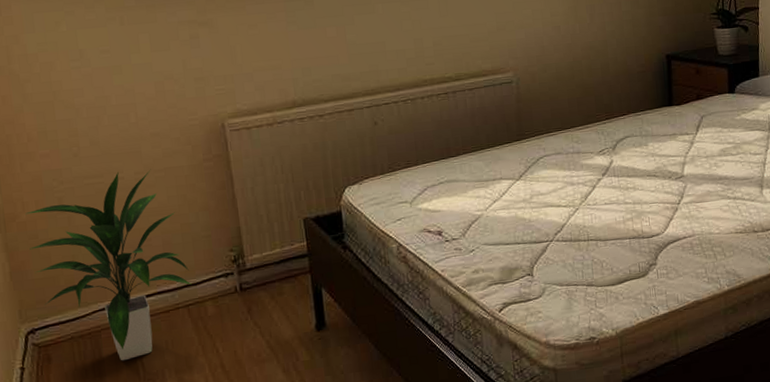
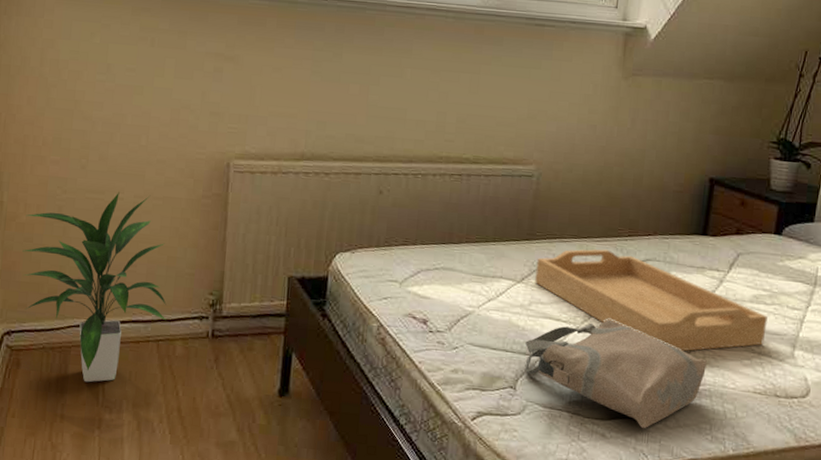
serving tray: none [530,135,737,211] -> present [535,249,768,352]
tote bag: none [534,196,693,285] -> present [524,319,707,429]

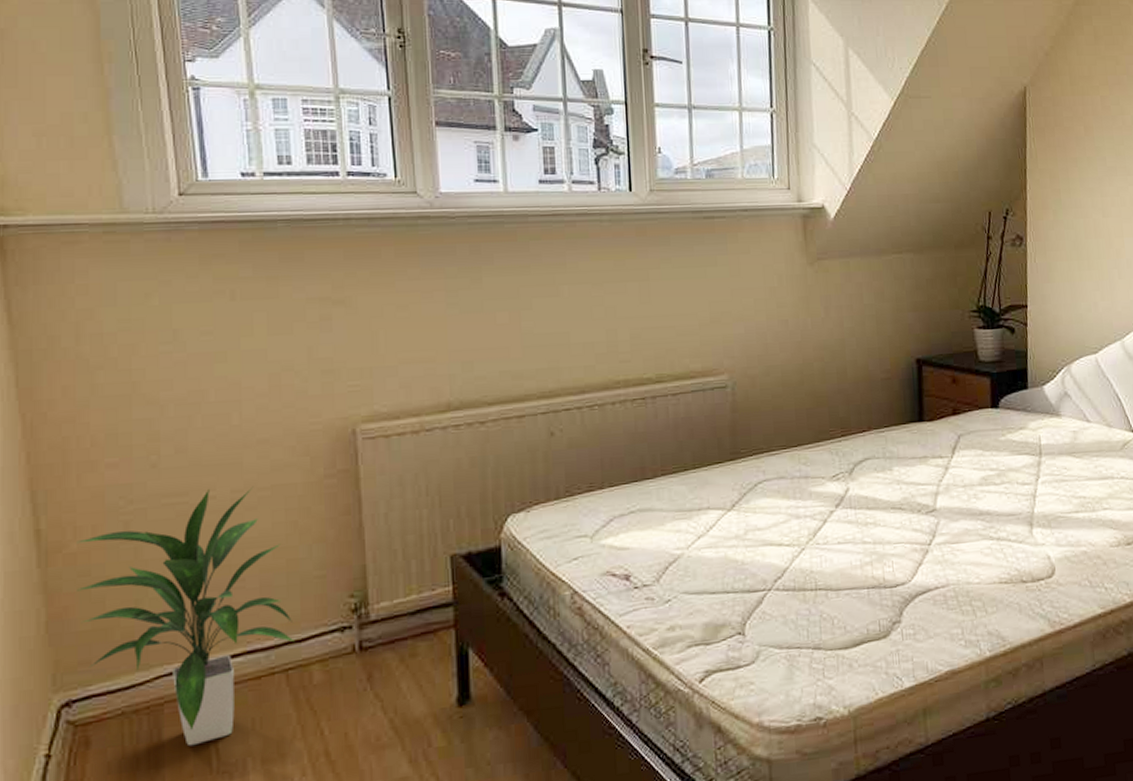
tote bag: present [524,319,707,429] -> none [748,533,947,649]
serving tray: present [535,249,768,352] -> none [746,455,1001,554]

